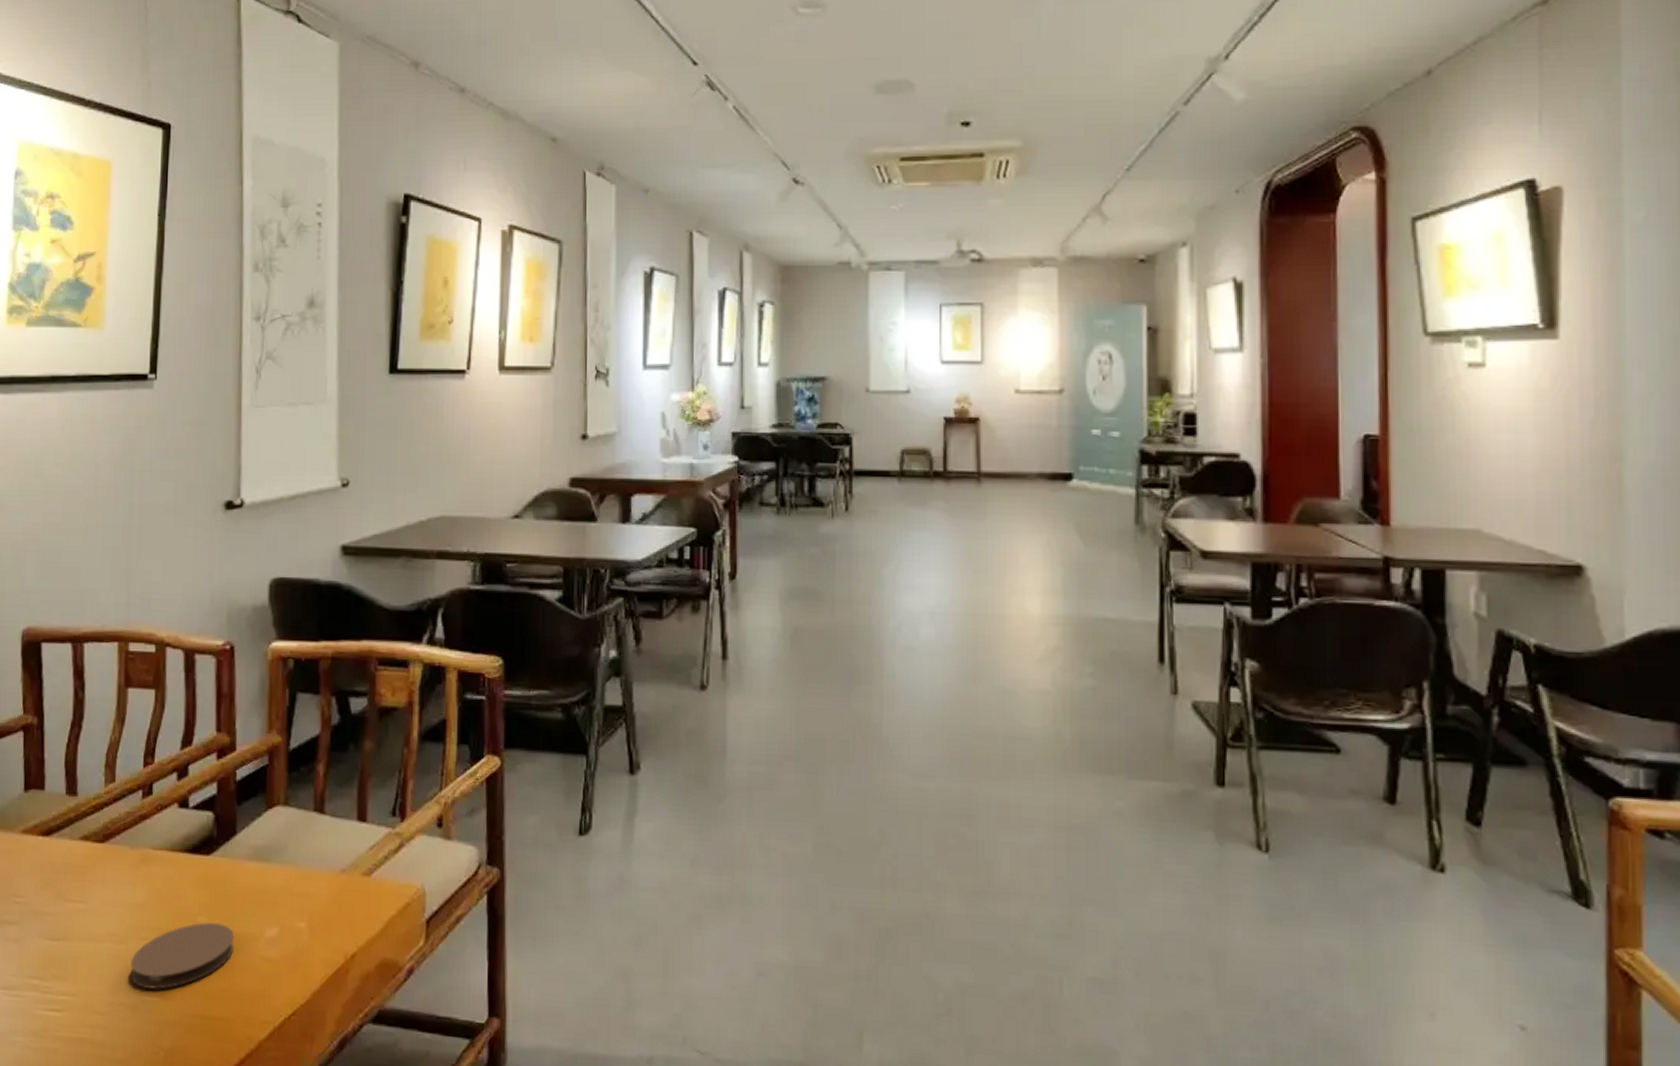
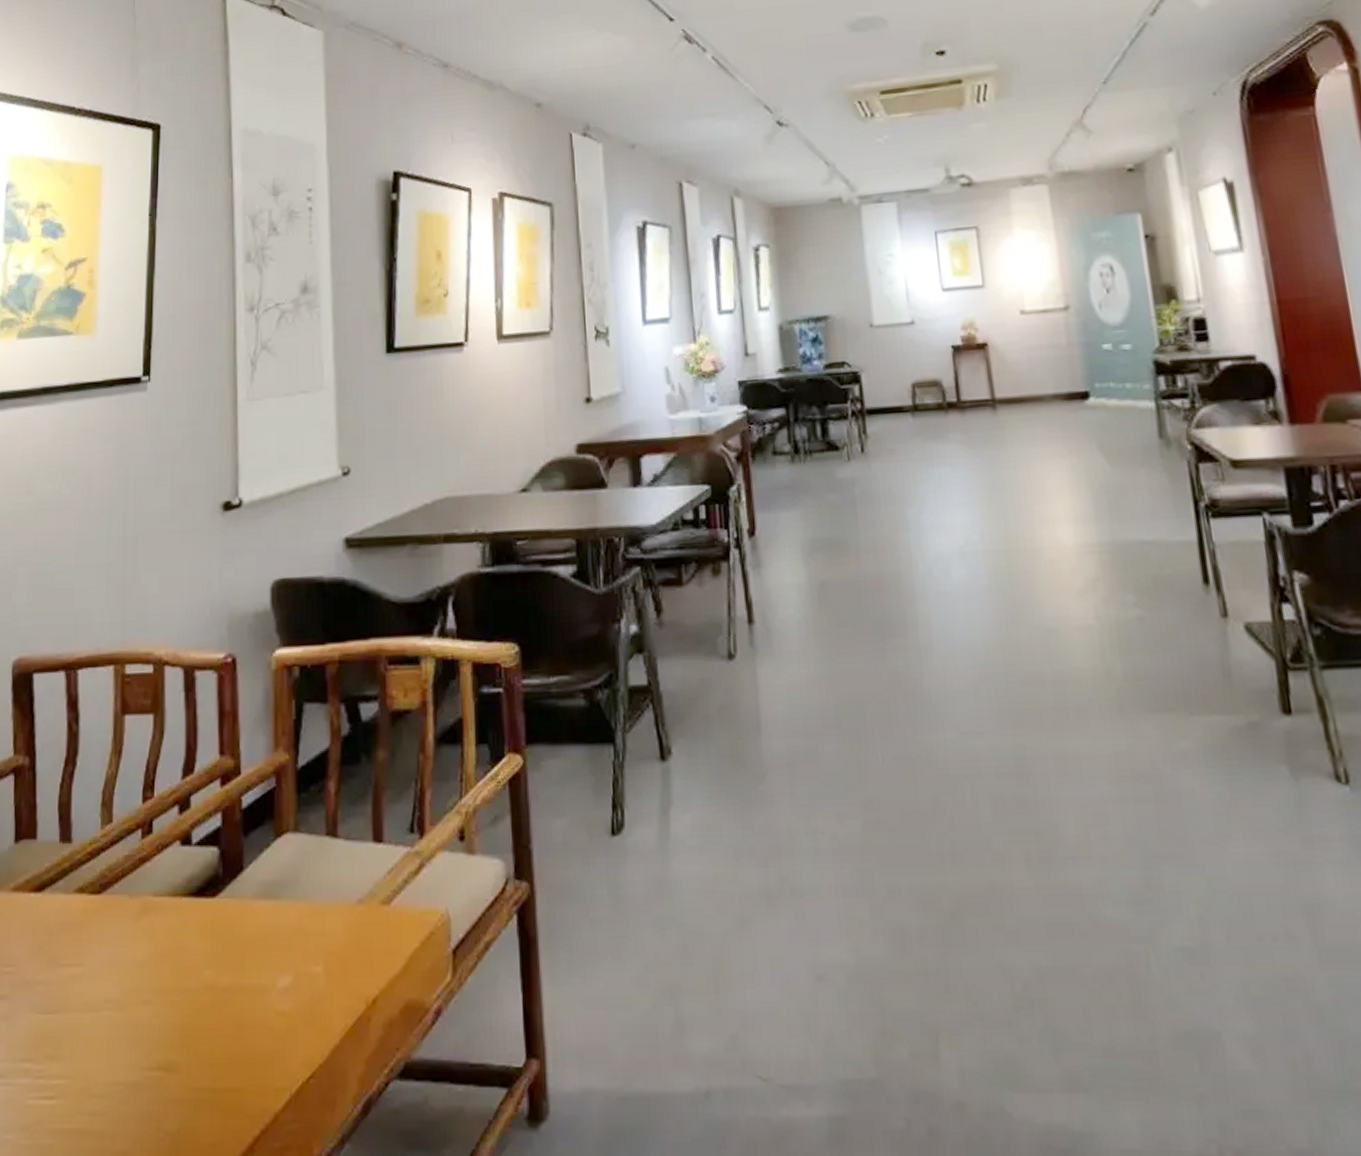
coaster: present [130,922,235,990] -> none [131,976,245,1062]

